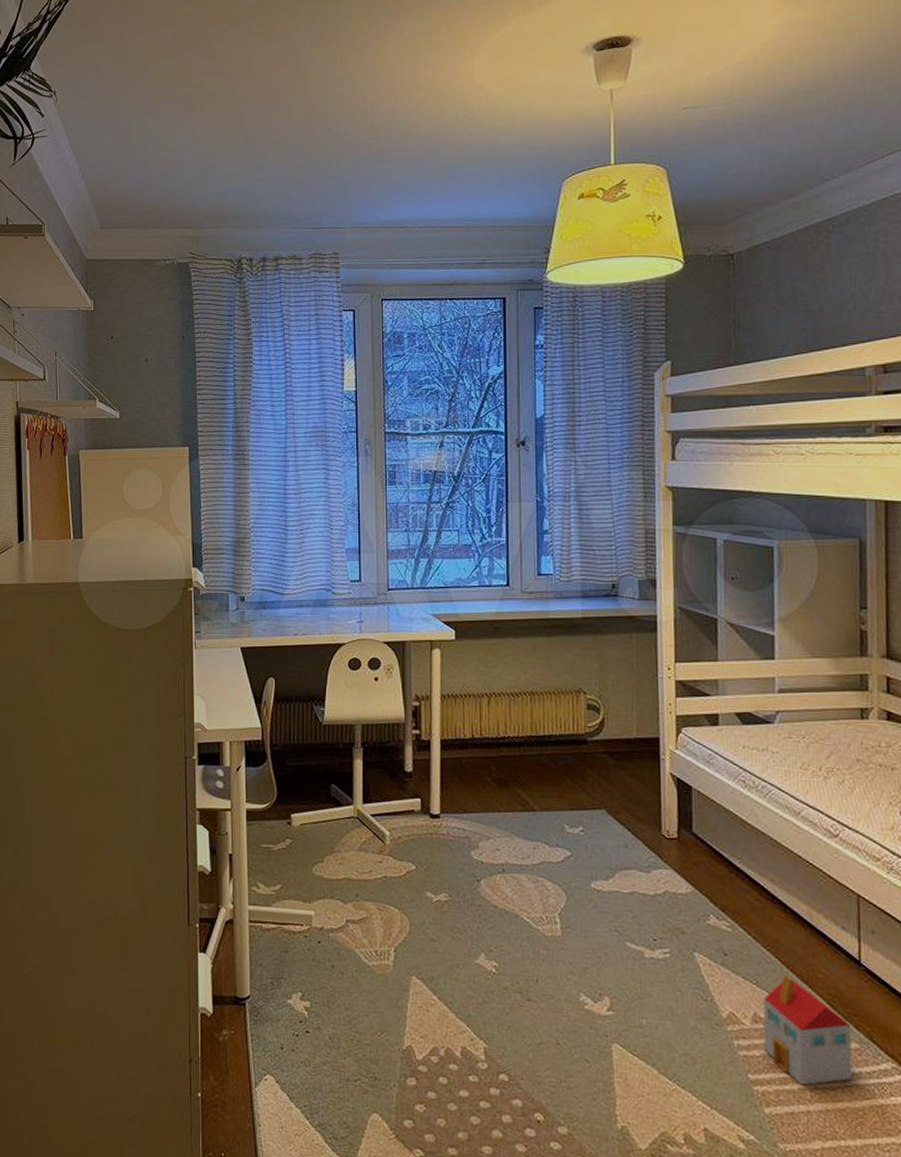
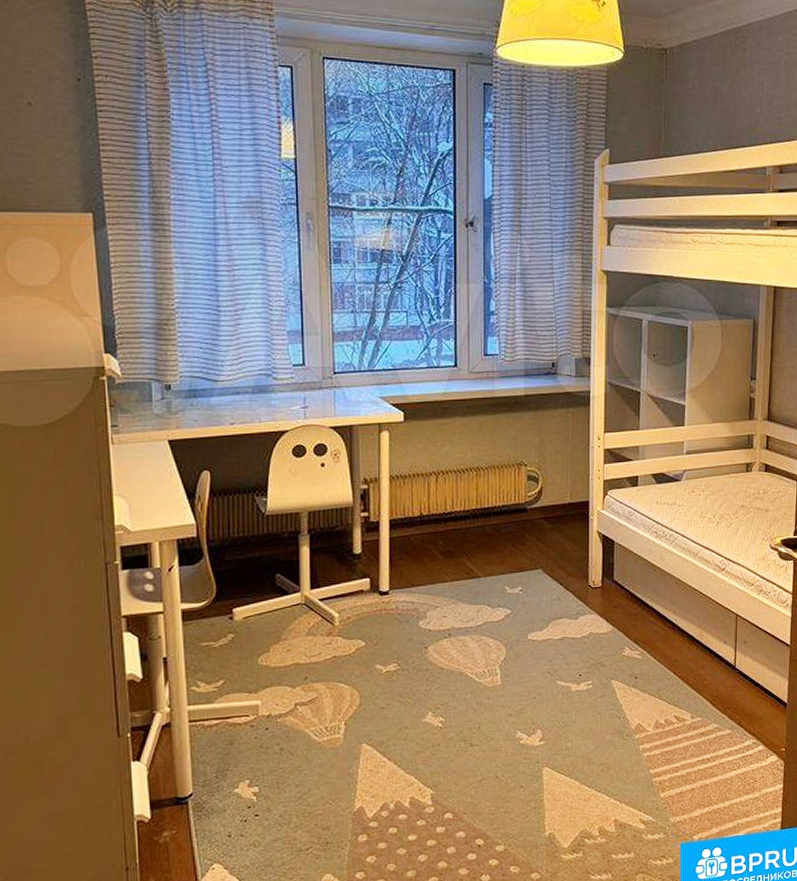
toy house: present [763,974,853,1086] -> none [662,686,726,770]

